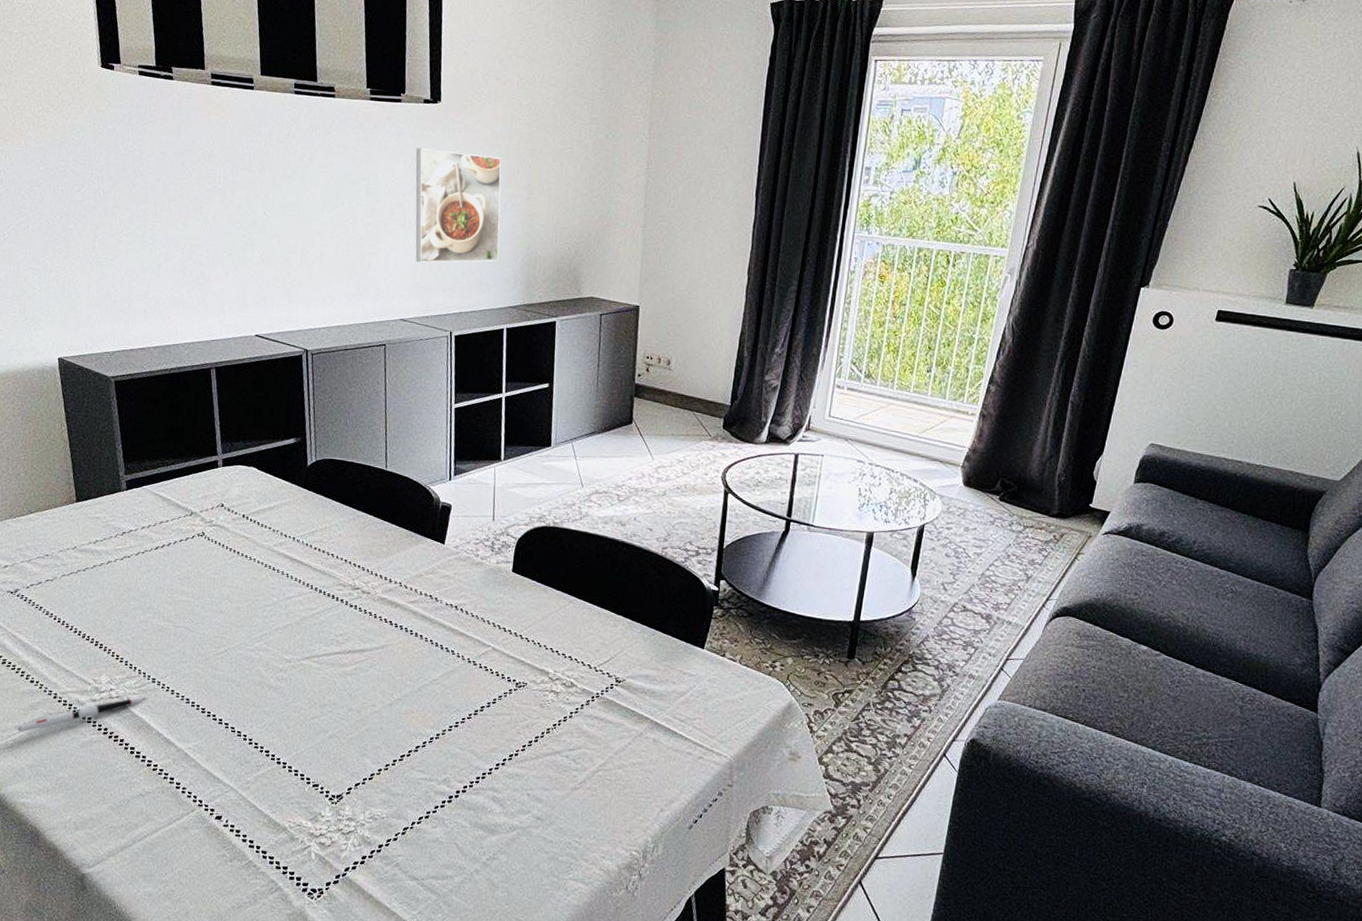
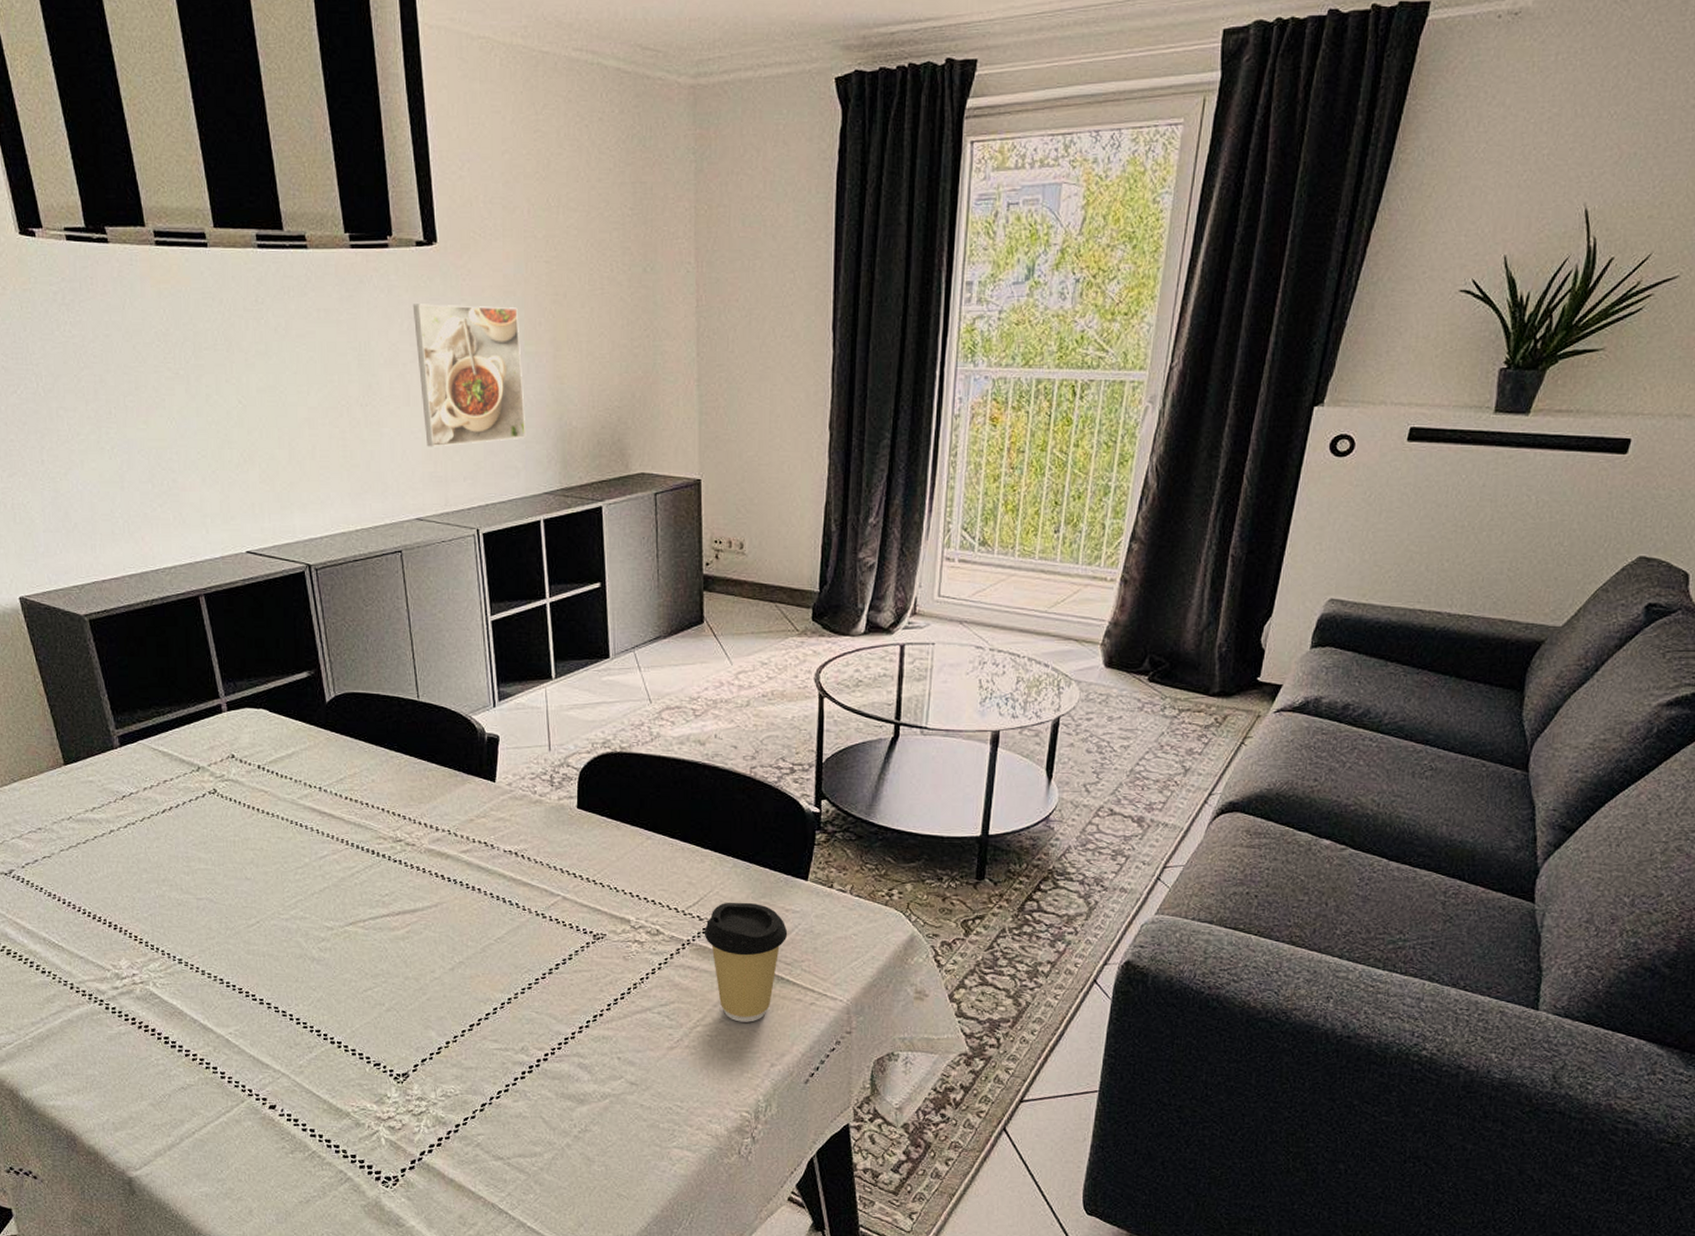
pen: present [18,697,147,732] -> none [35,981,175,1028]
coffee cup: none [611,662,684,770] -> present [704,902,788,1022]

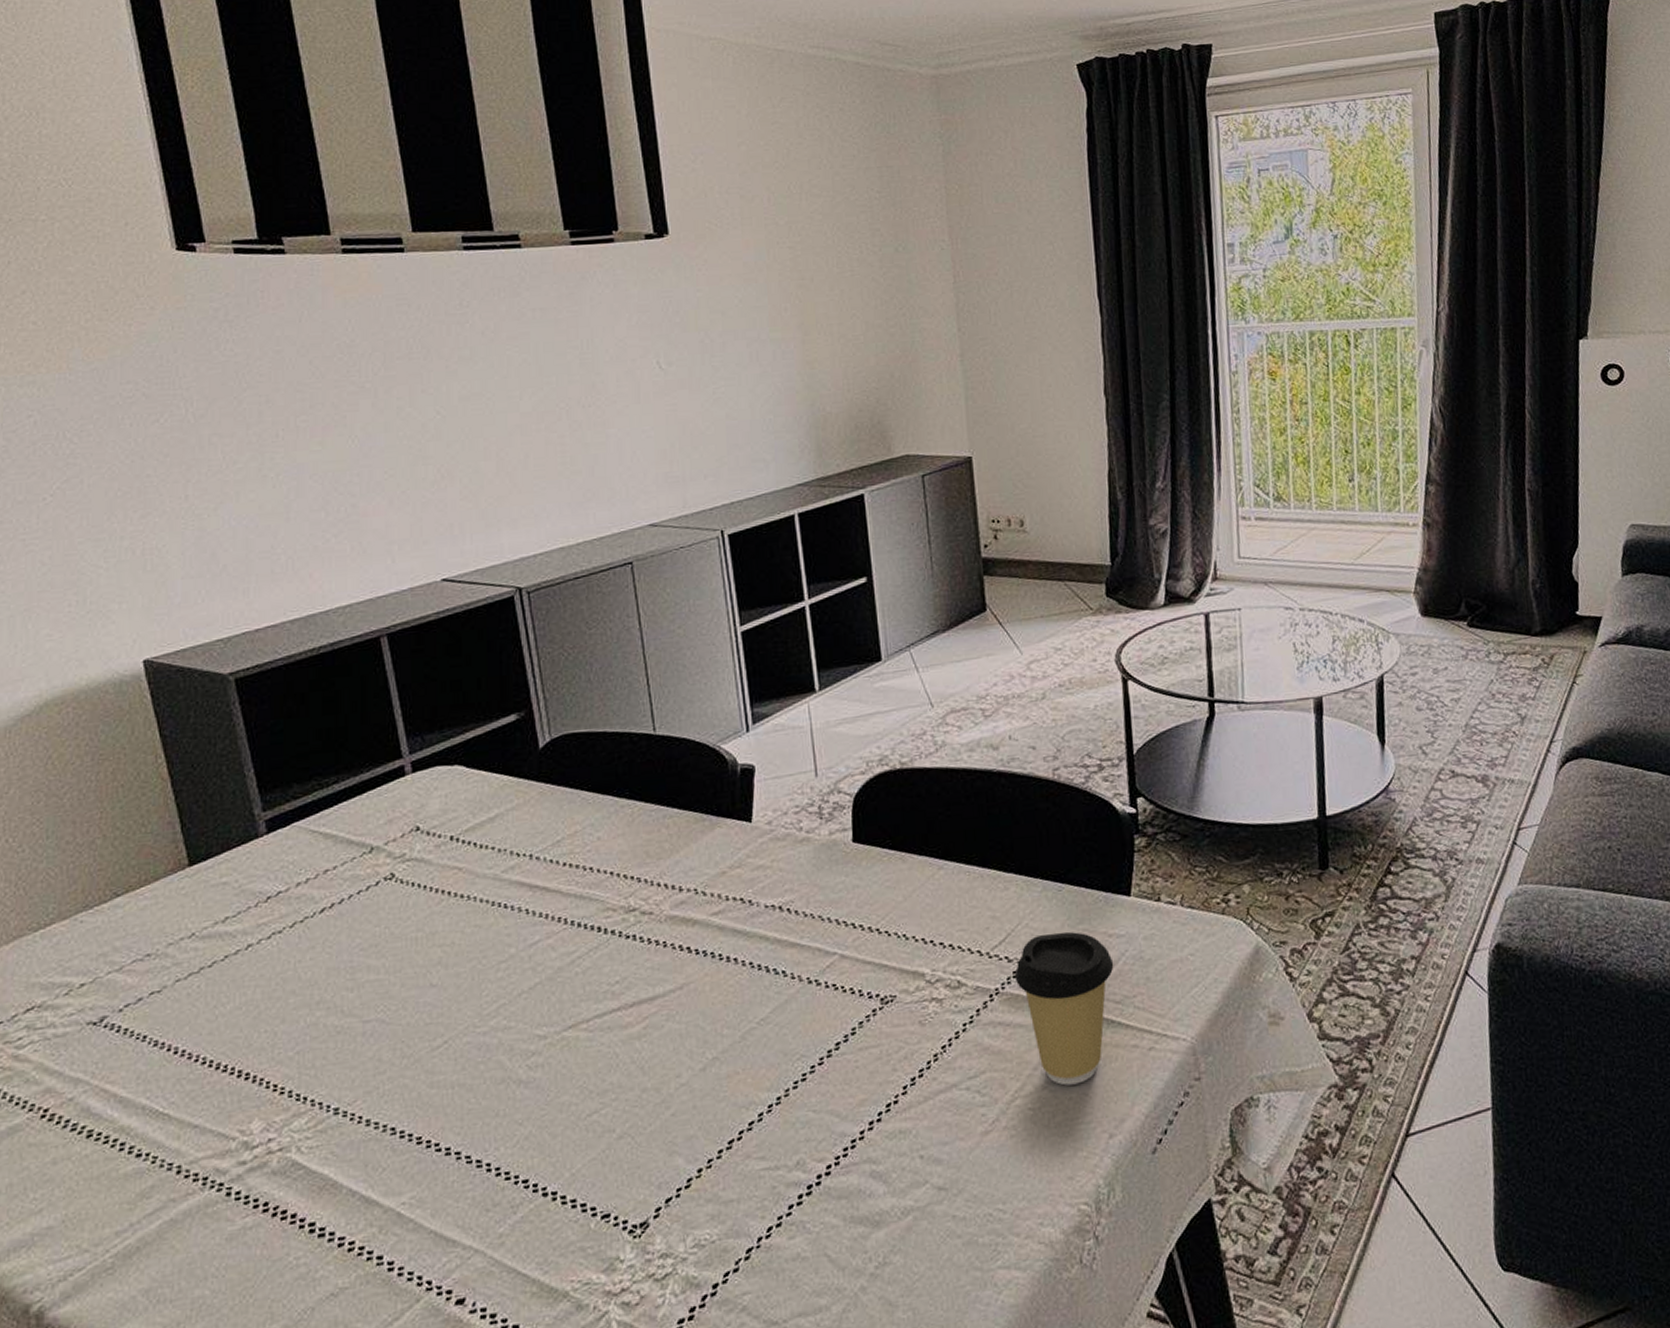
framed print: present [412,304,527,447] -> none [642,294,775,446]

